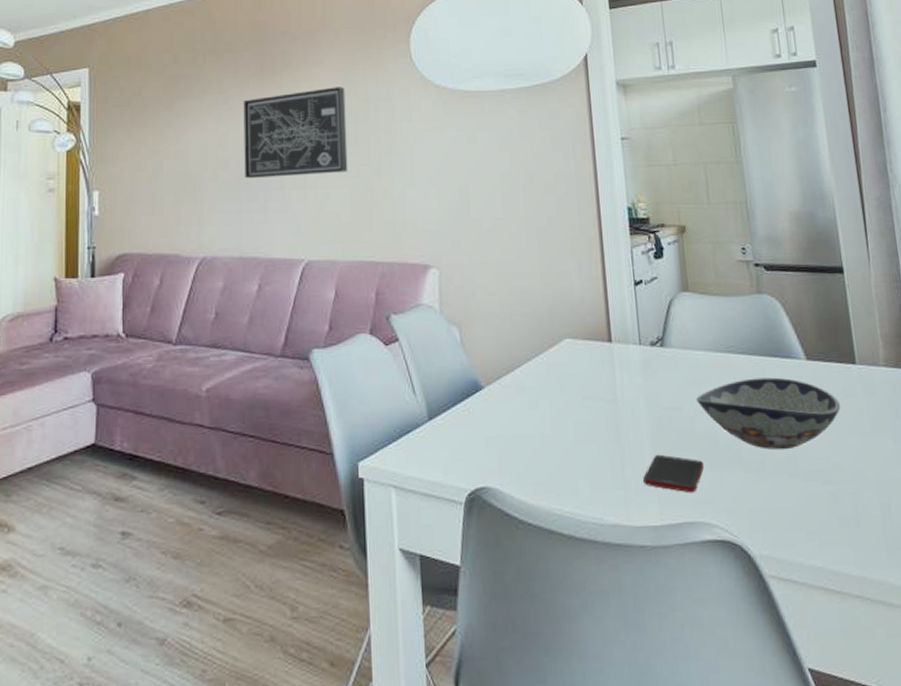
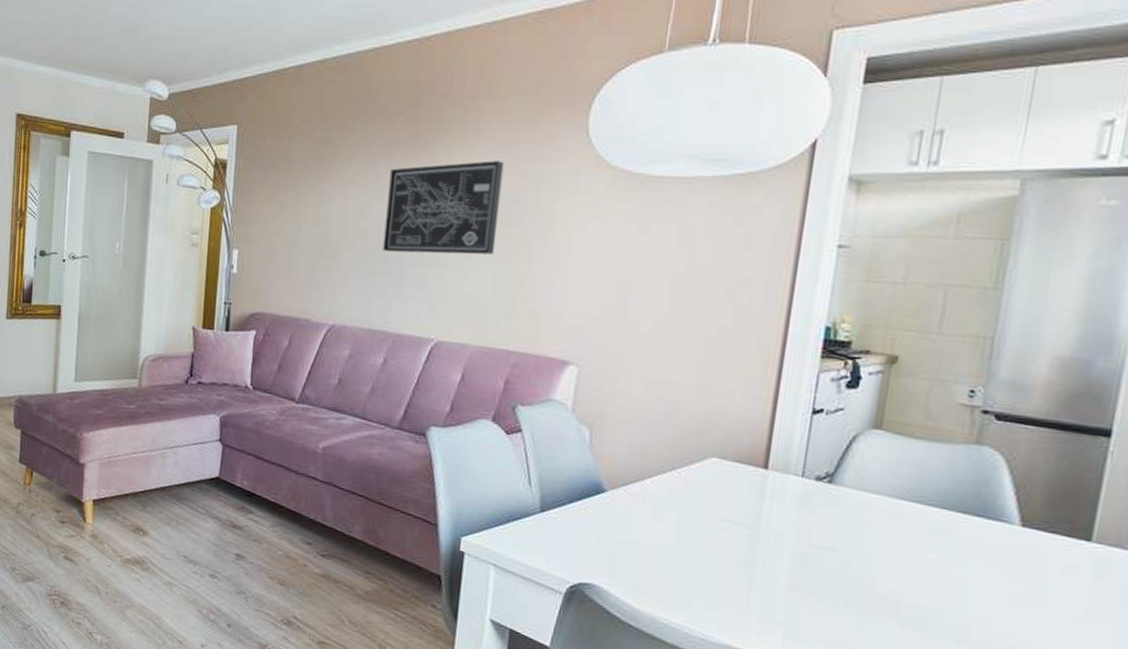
cell phone: present [643,454,704,493] -> none [770,589,849,635]
decorative bowl: present [696,377,841,450] -> none [858,533,1053,615]

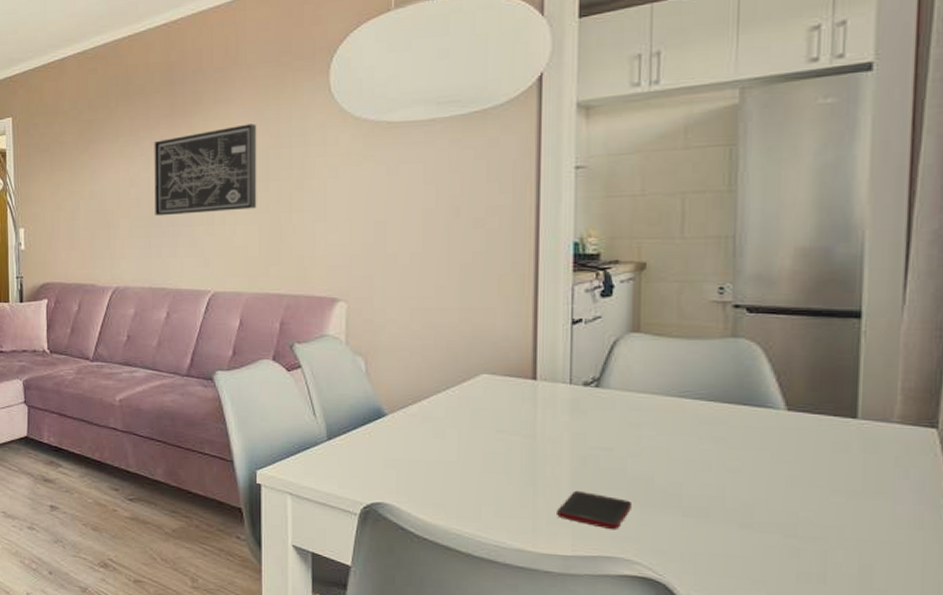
cell phone: none [770,589,849,635] -> present [557,490,631,530]

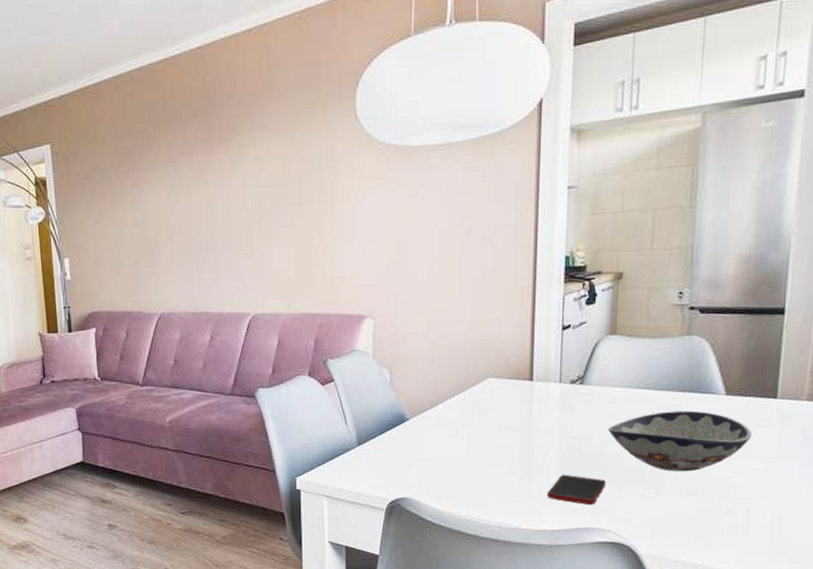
wall art: present [154,124,257,216] -> none [193,149,291,243]
decorative bowl: none [633,425,826,500] -> present [608,410,753,472]

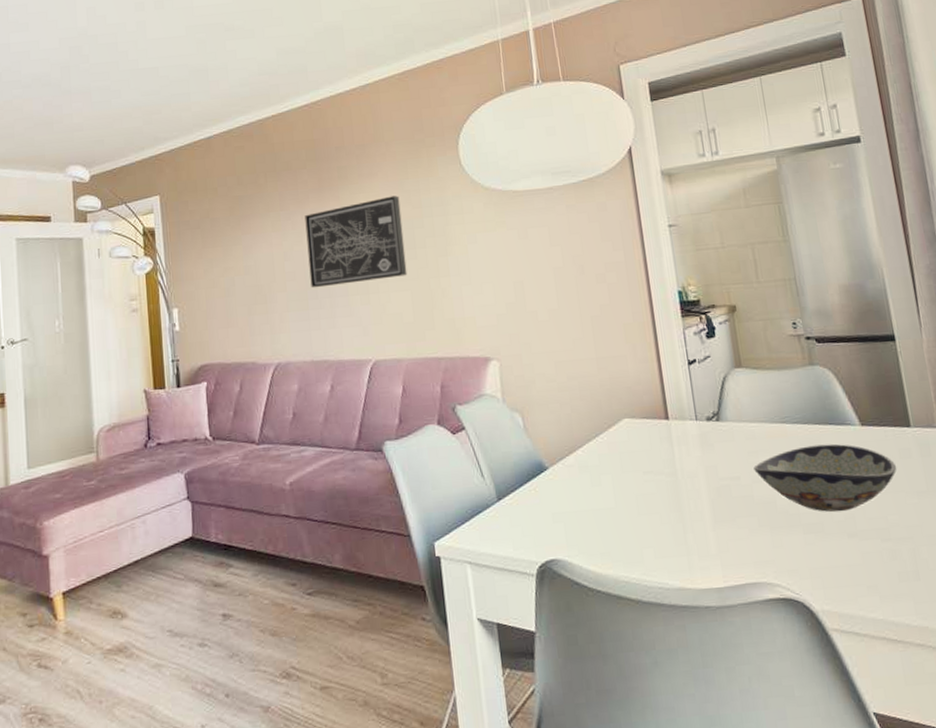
wall art: none [193,149,291,243] -> present [304,195,407,288]
cell phone: present [547,474,606,505] -> none [705,521,764,556]

